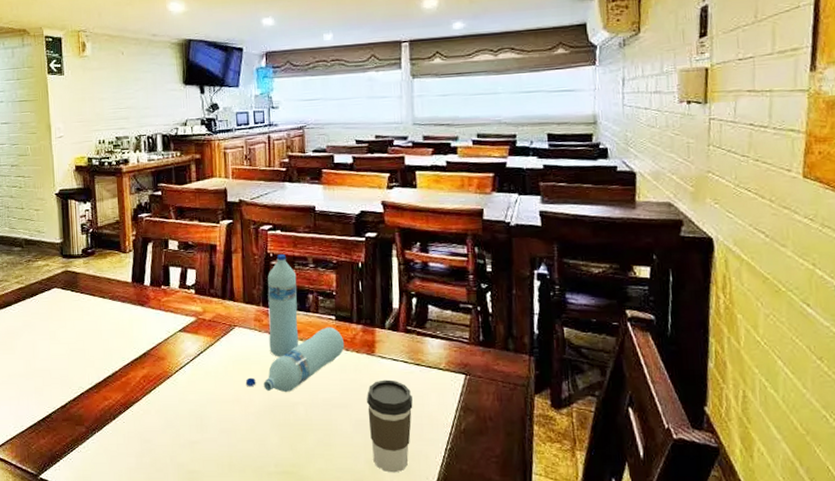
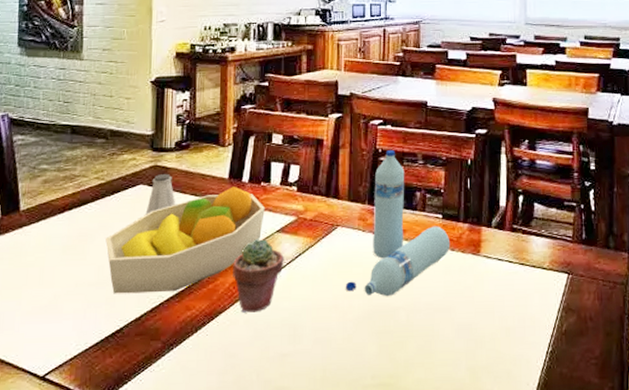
fruit bowl: none [30,289,167,385] -> present [105,186,265,294]
saltshaker: none [61,279,87,315] -> present [145,174,176,215]
potted succulent: none [142,338,188,404] -> present [233,239,284,313]
coffee cup: present [367,379,413,473] -> none [470,280,516,380]

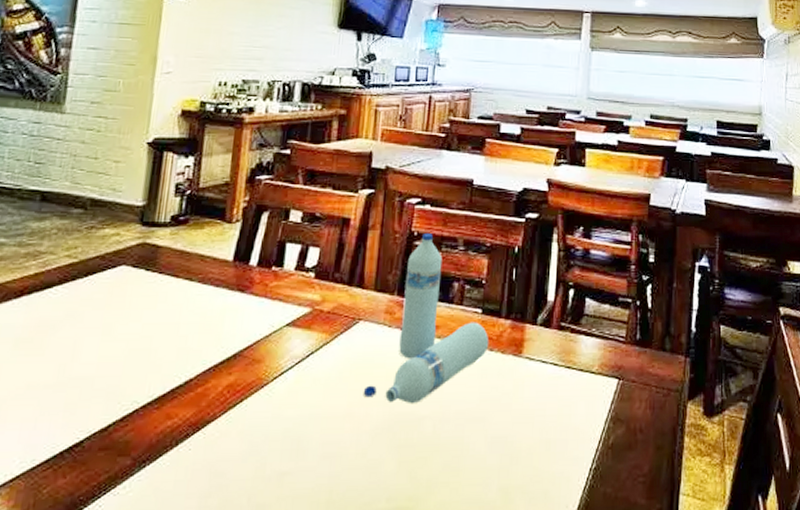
fruit bowl: present [105,186,265,294] -> none [71,271,274,399]
saltshaker: present [145,174,176,215] -> none [125,254,166,302]
potted succulent: present [233,239,284,313] -> none [228,334,293,422]

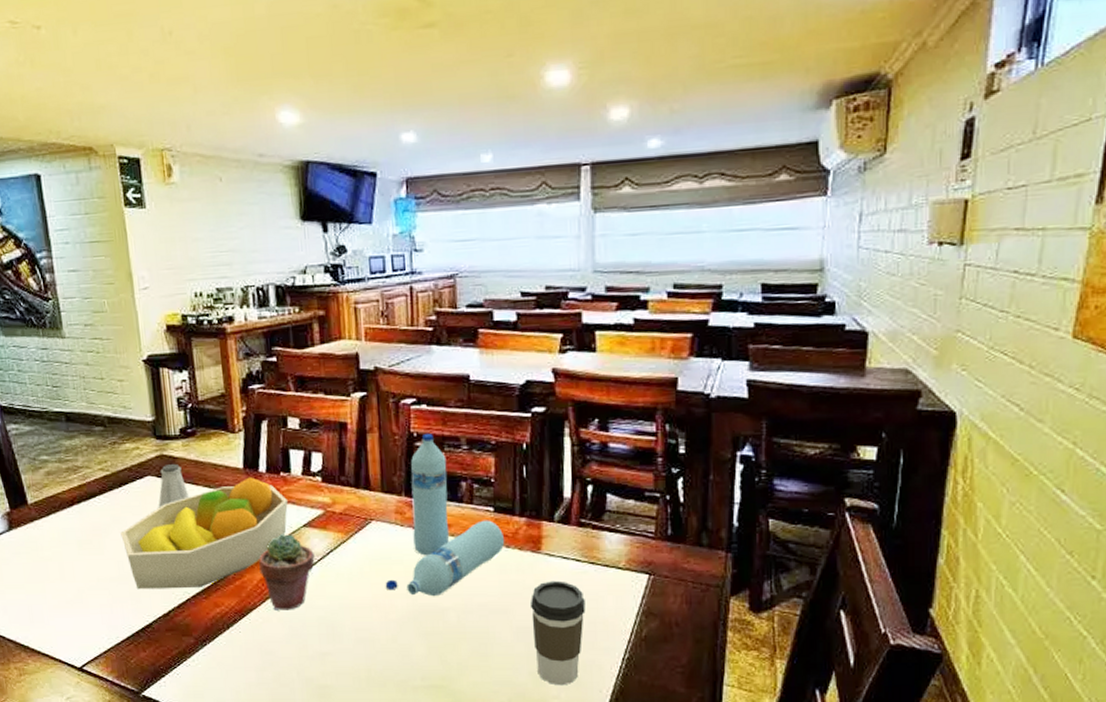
fruit bowl: none [71,271,274,399] -> present [120,477,288,590]
saltshaker: none [125,254,166,302] -> present [158,464,190,508]
potted succulent: none [228,334,293,422] -> present [259,534,315,611]
coffee cup: none [507,386,559,502] -> present [531,580,586,686]

